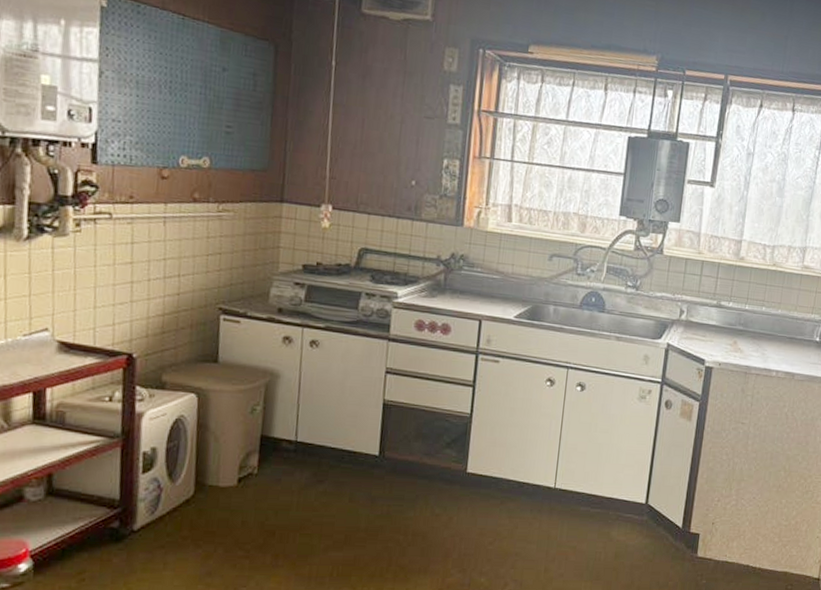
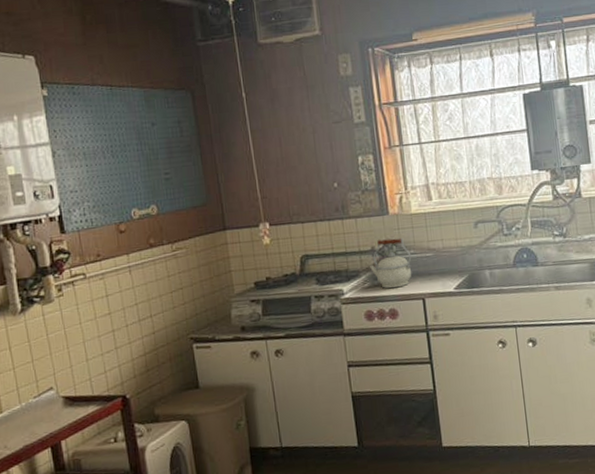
kettle: none [431,250,478,304] -> present [370,237,412,289]

